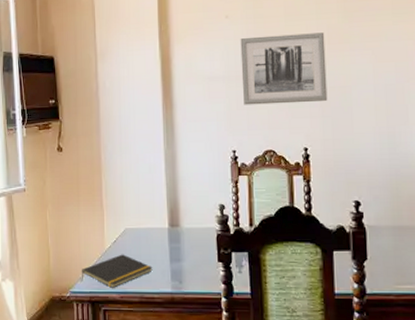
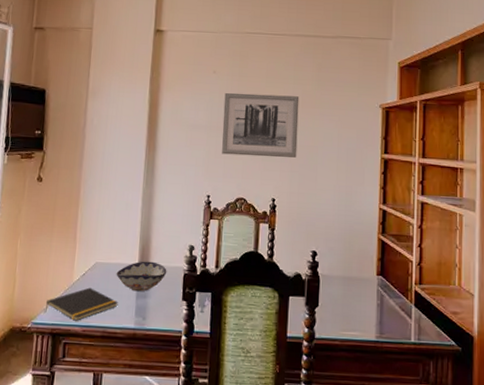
decorative bowl: none [147,224,199,256] -> present [116,261,167,292]

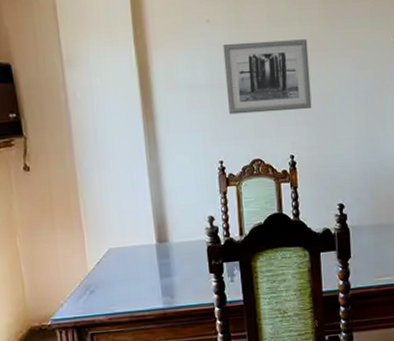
notepad: present [44,287,118,321] -> none [62,275,142,311]
decorative bowl: present [116,261,167,292] -> none [134,238,189,272]

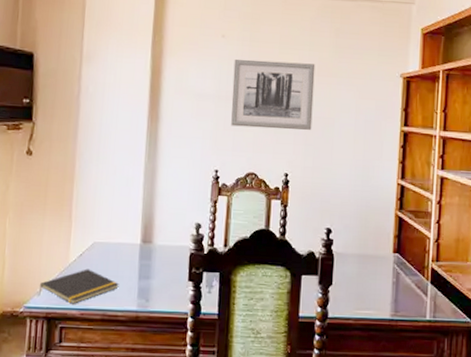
notepad: none [62,275,142,311] -> present [38,269,119,304]

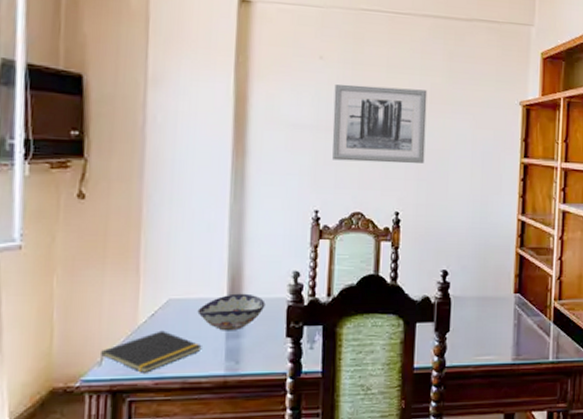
decorative bowl: none [116,240,172,273] -> present [197,293,266,331]

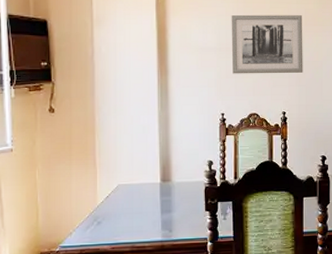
notepad: present [98,330,202,373] -> none [71,208,144,240]
decorative bowl: present [197,293,266,331] -> none [139,178,189,208]

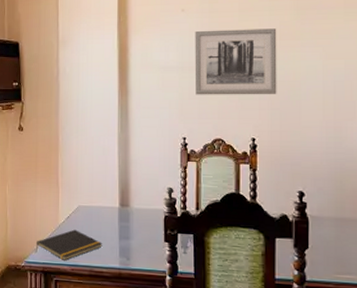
notepad: none [71,208,144,240] -> present [35,229,103,261]

